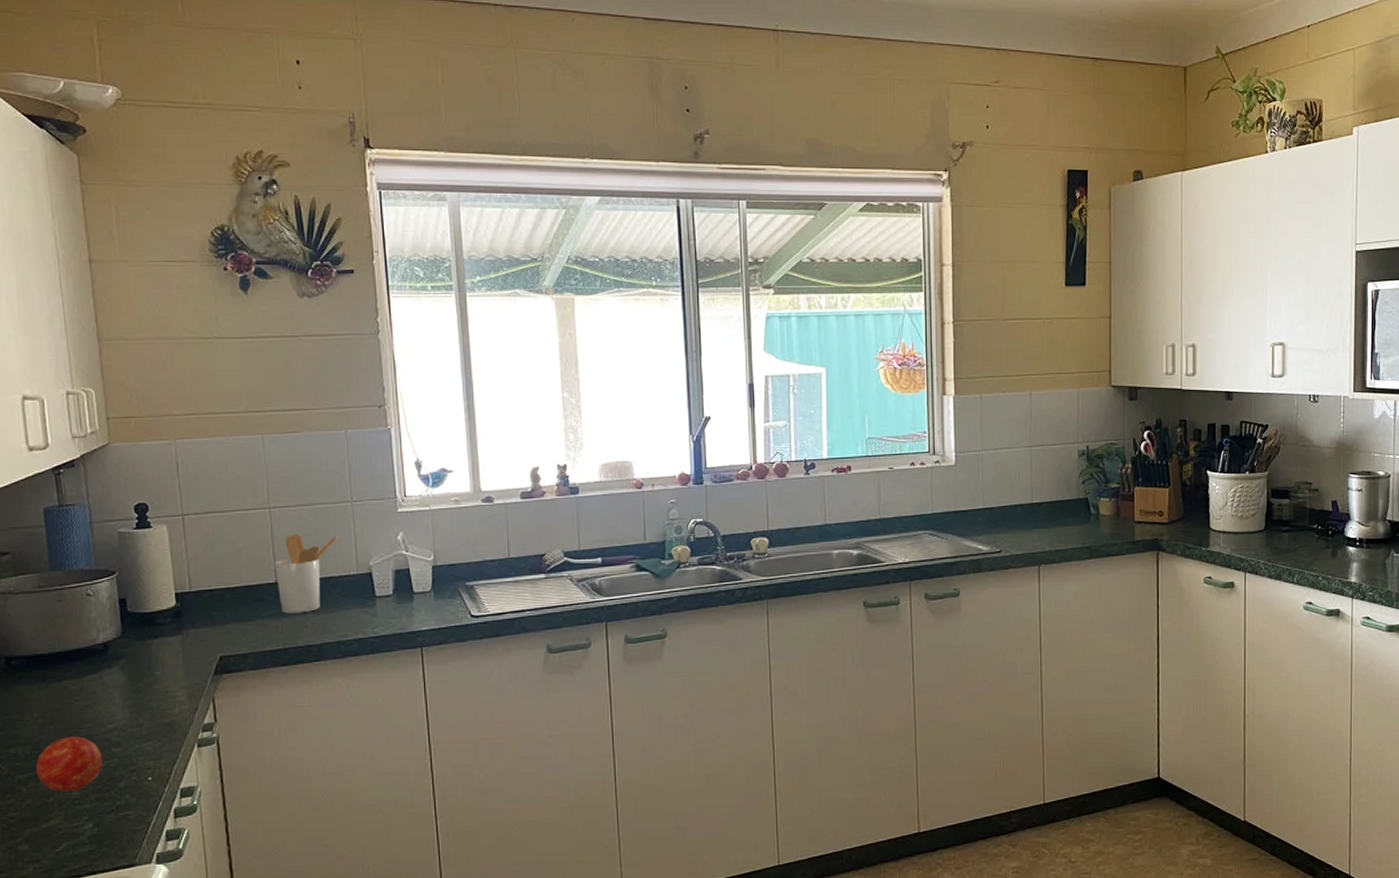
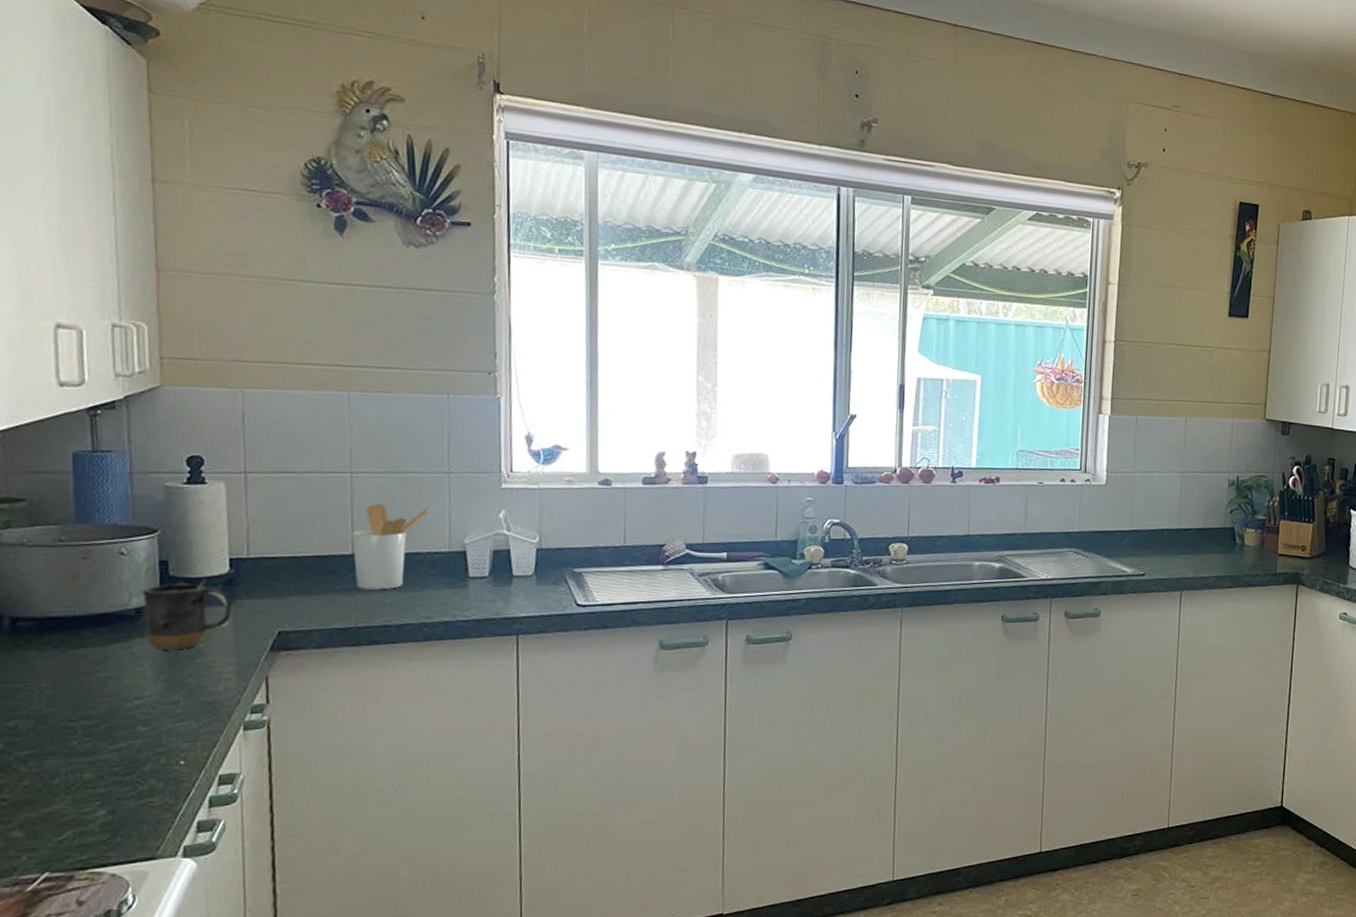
apple: present [36,736,103,792] -> none [40,712,126,773]
mug: none [106,612,181,679] -> present [141,578,232,650]

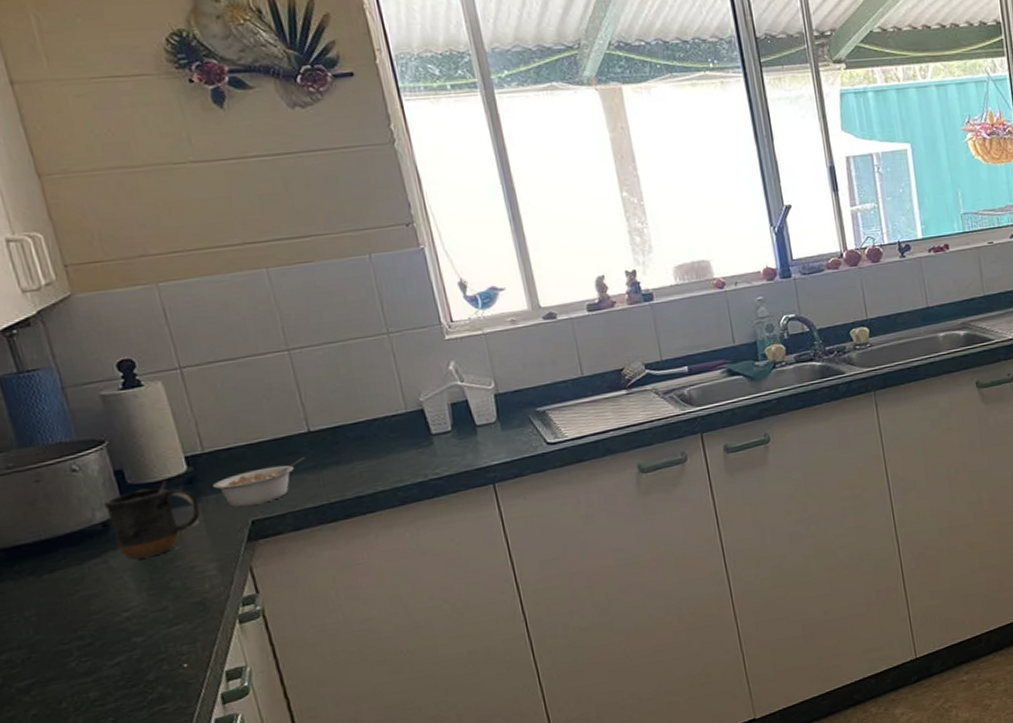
legume: none [250,577,344,616] -> present [213,456,306,508]
utensil holder: present [352,503,430,590] -> none [303,372,378,465]

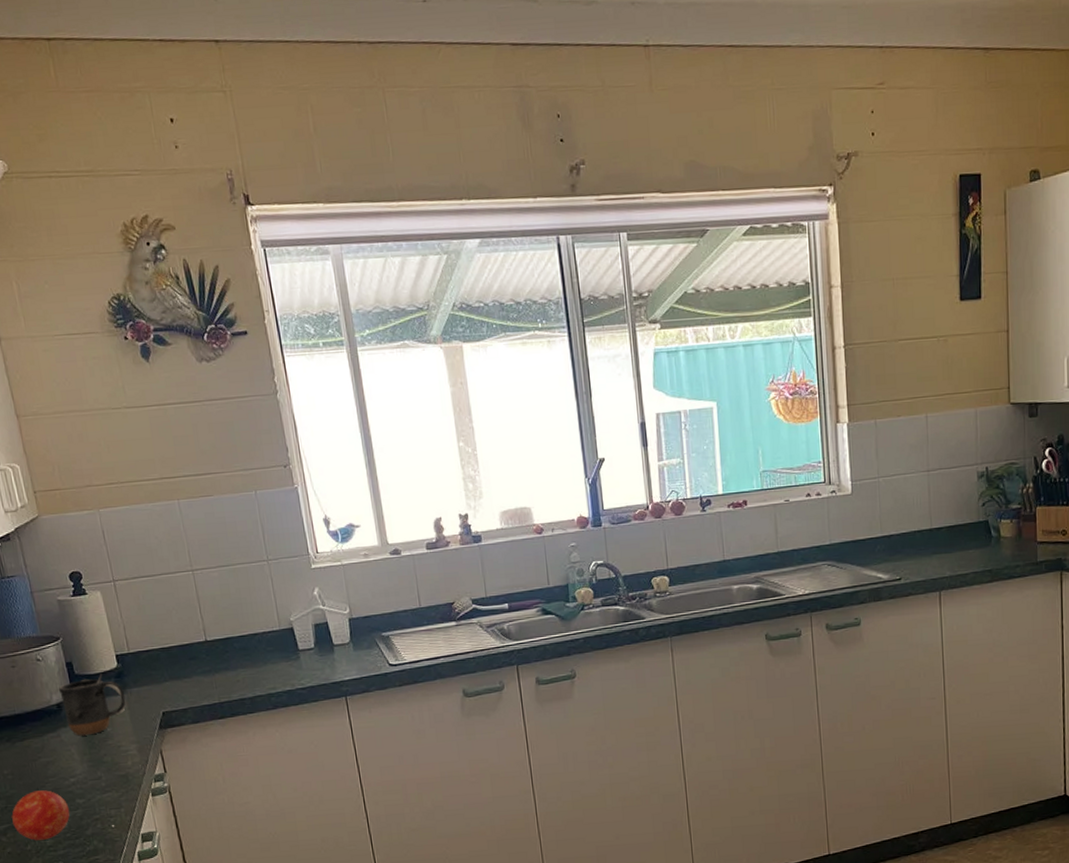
apple: none [37,630,124,696] -> present [11,790,70,841]
legume: present [213,456,306,508] -> none [135,661,203,700]

